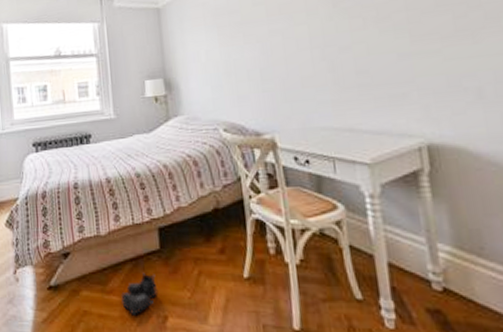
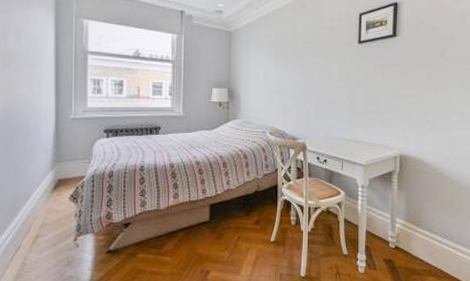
boots: present [121,274,157,316] -> none [173,239,203,271]

